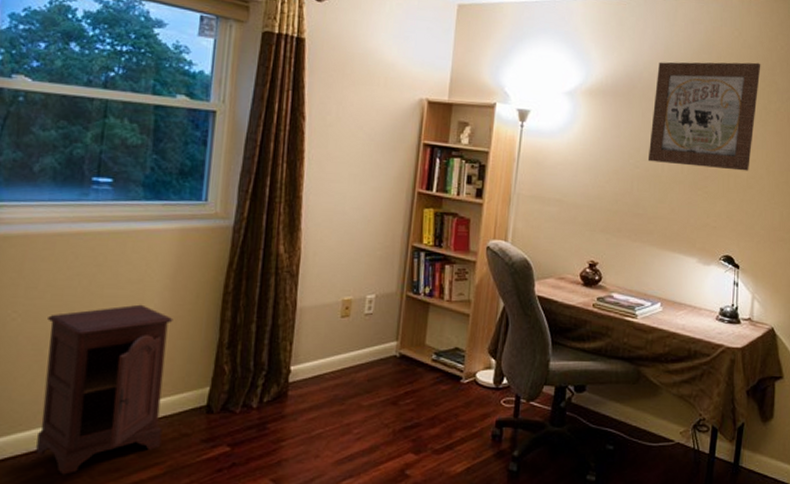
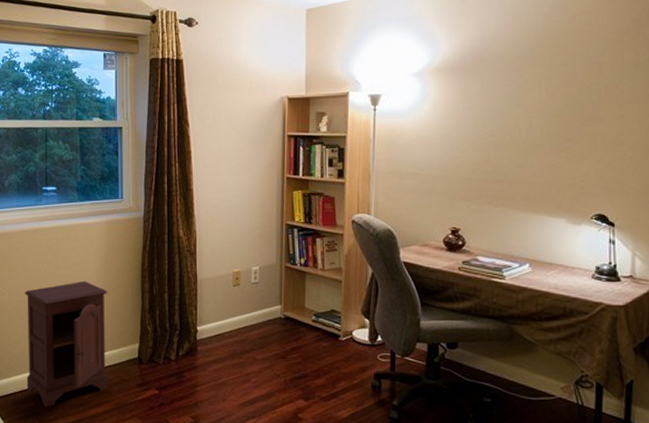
wall art: present [647,62,761,171] -> none [503,16,624,129]

